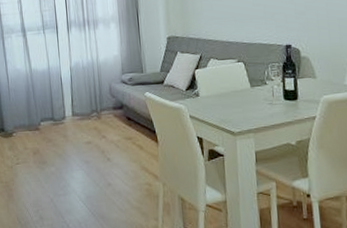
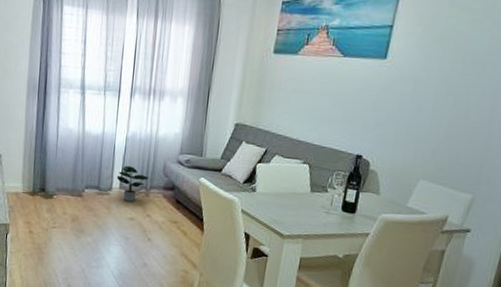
potted plant: none [67,93,98,127] -> present [116,166,149,202]

